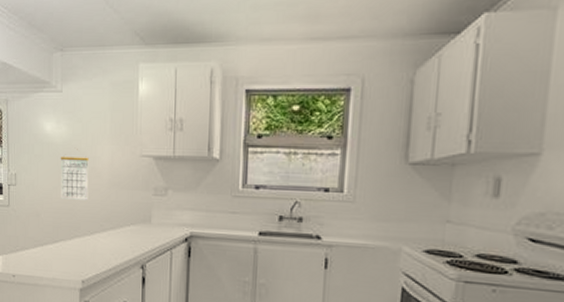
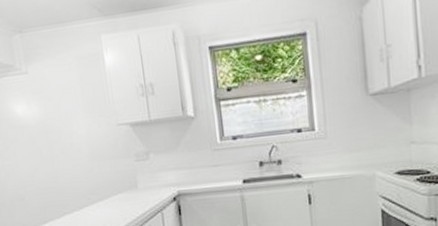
calendar: present [60,149,89,200] -> none [36,127,72,179]

